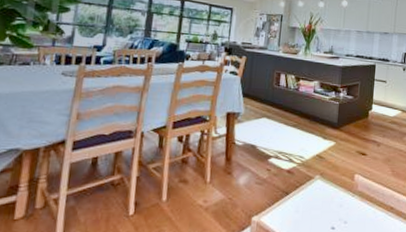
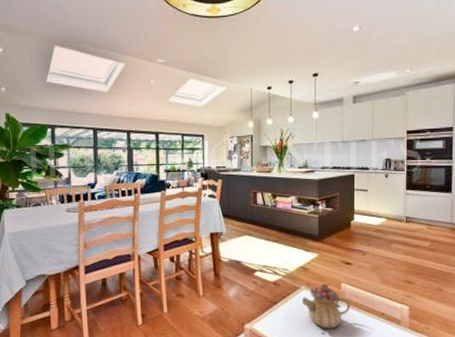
teapot: none [314,174,362,223] -> present [301,283,351,329]

